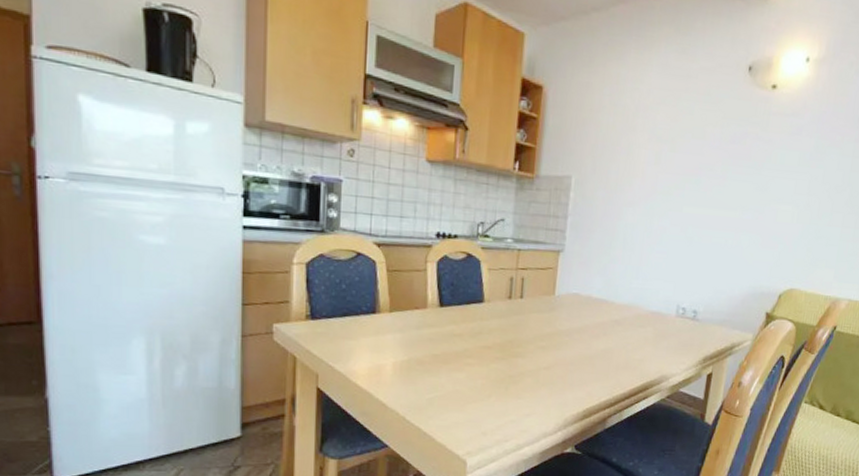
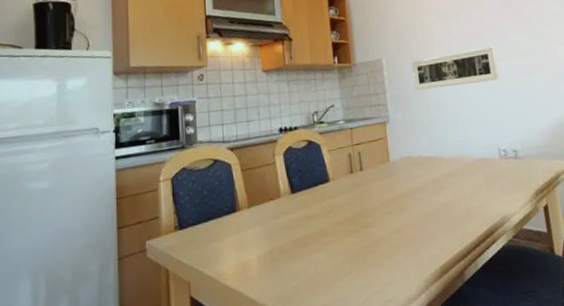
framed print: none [601,186,707,230] -> present [411,46,499,91]

